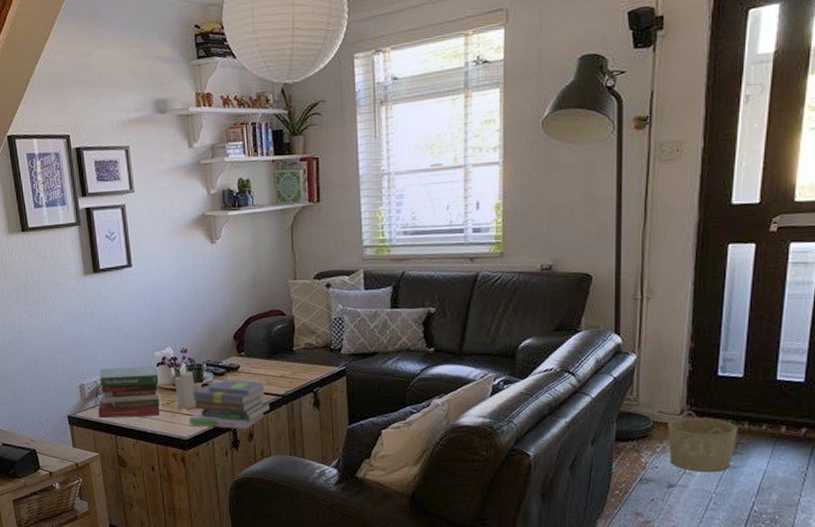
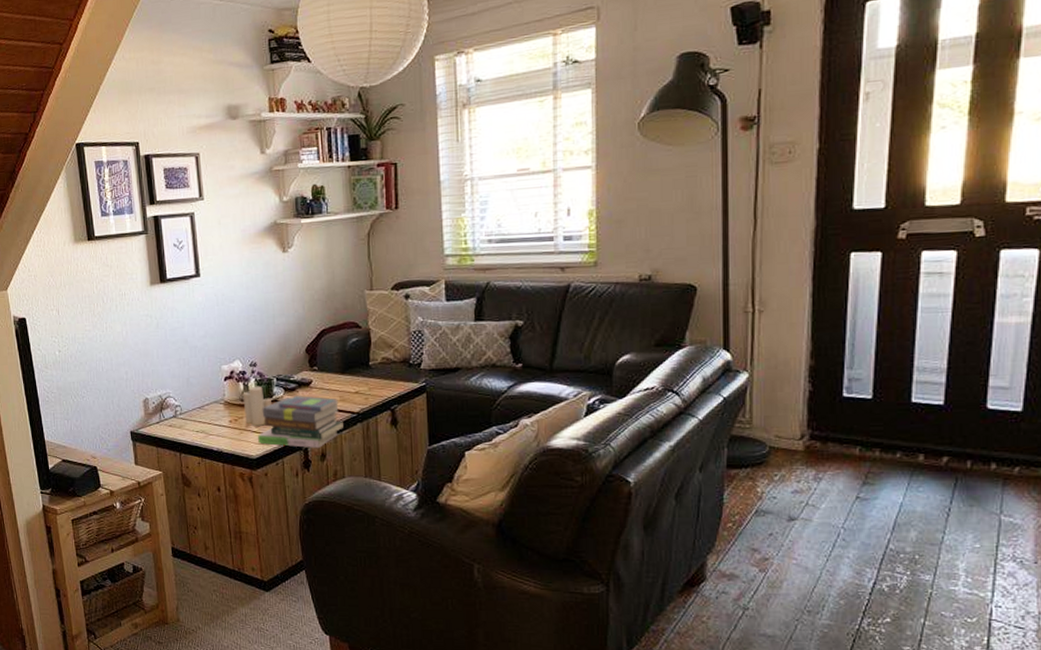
books: present [97,366,160,419] -> none [162,380,227,435]
basket: present [668,410,738,473] -> none [786,435,869,505]

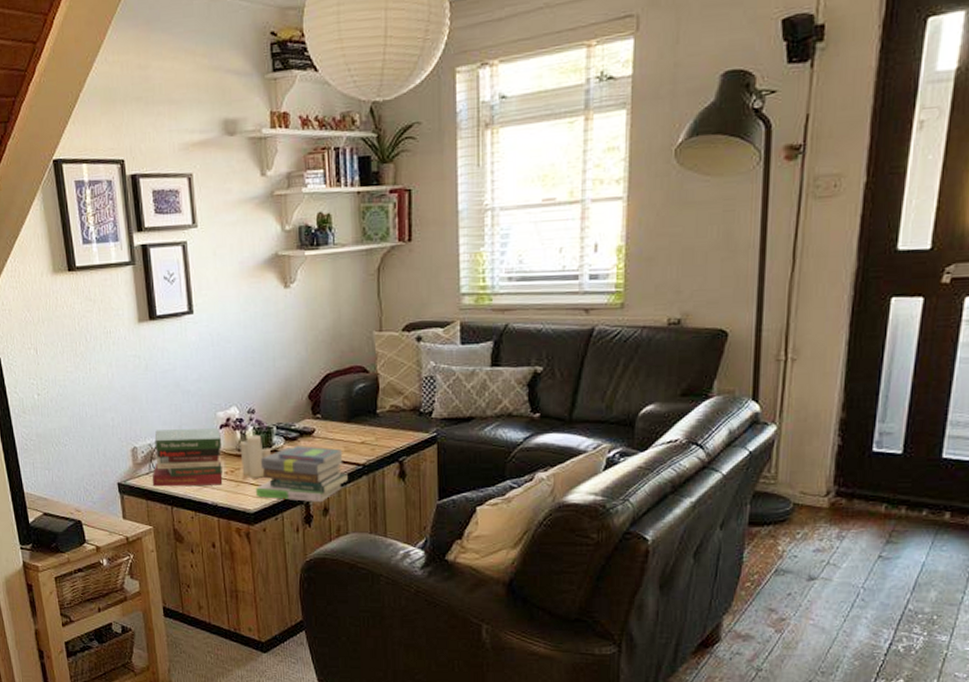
books: none [162,380,227,435] -> present [152,428,223,487]

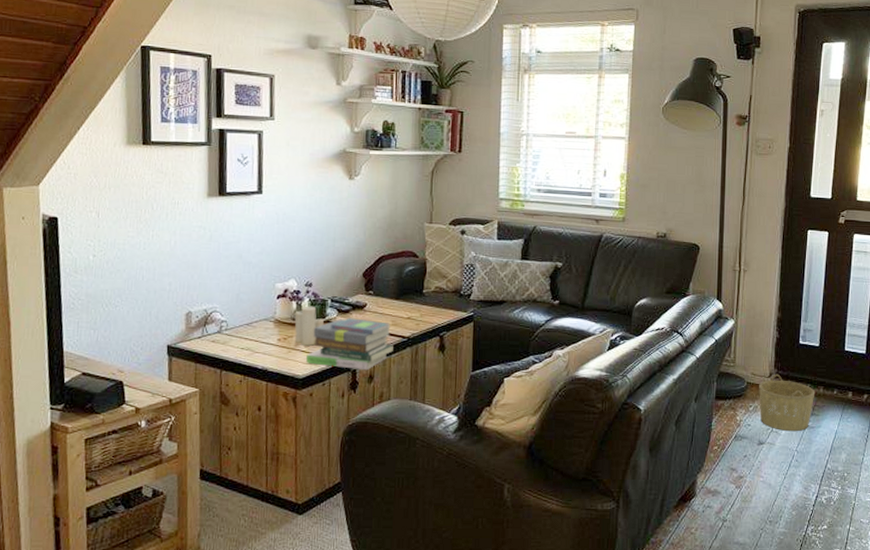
books: present [152,428,223,487] -> none [203,296,277,351]
basket: none [810,491,894,564] -> present [759,374,815,432]

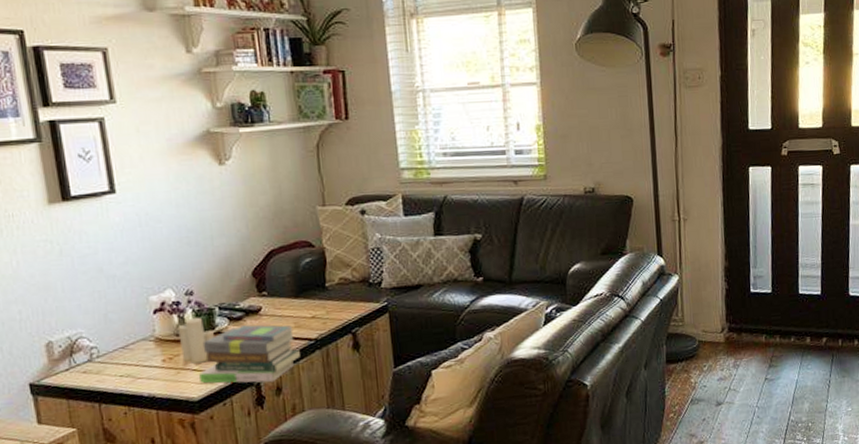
basket: present [759,374,815,432] -> none [711,327,772,388]

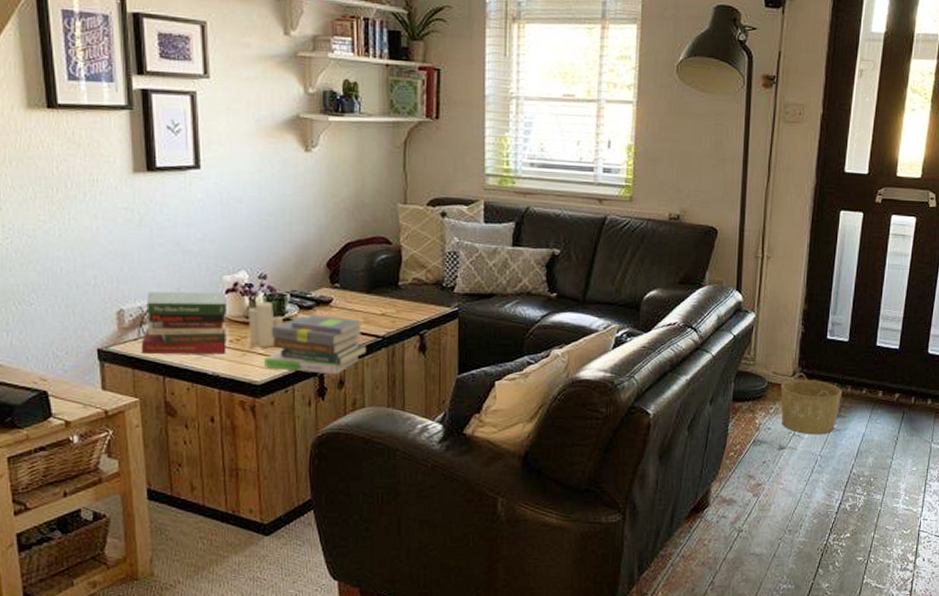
books: none [73,314,160,384] -> present [141,292,226,355]
basket: none [711,327,772,388] -> present [780,372,843,435]

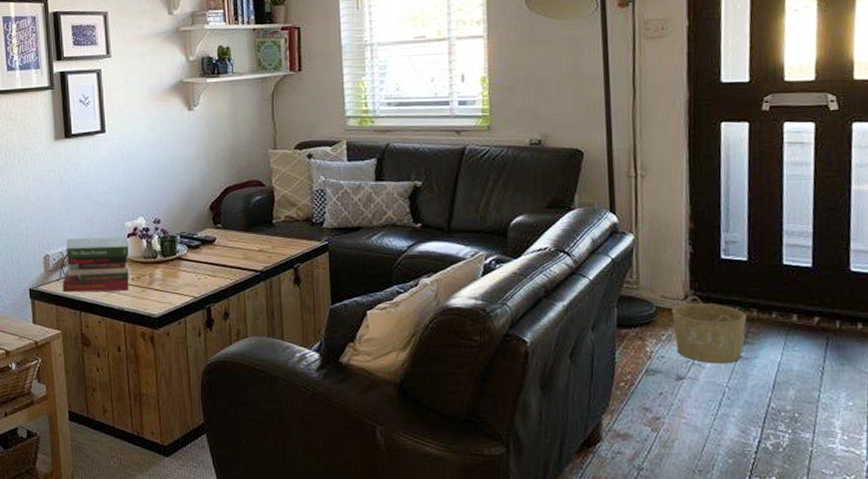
candle: present [248,300,283,348] -> none [146,242,175,284]
books: present [265,315,366,375] -> none [160,253,247,308]

